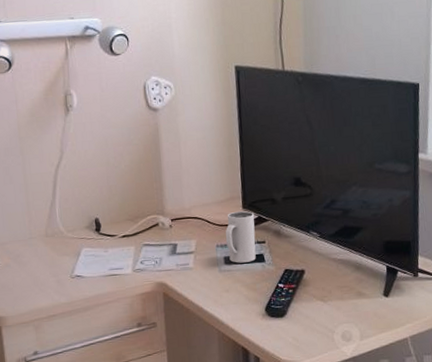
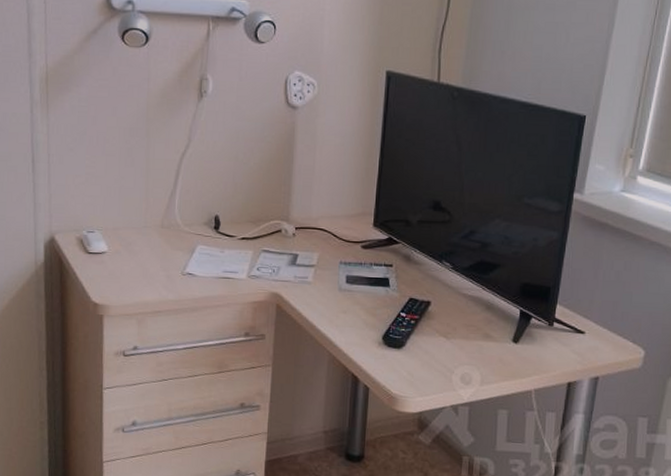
mug: present [225,211,256,263] -> none [350,228,385,285]

